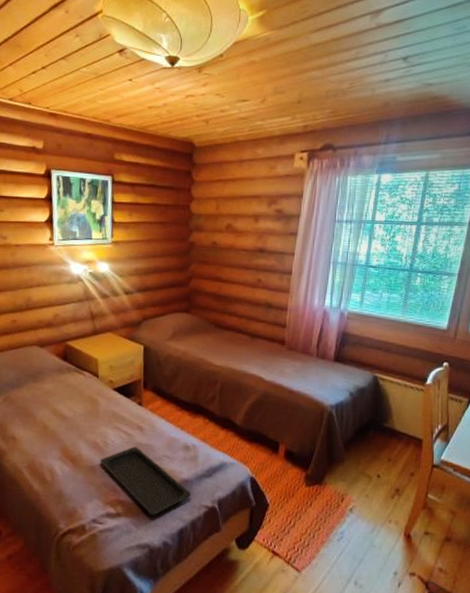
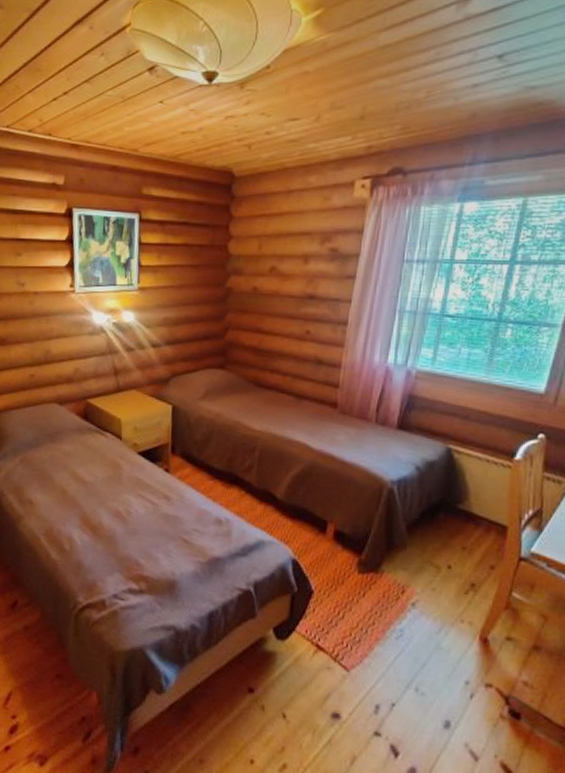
serving tray: present [100,446,192,516] -> none [122,517,224,595]

